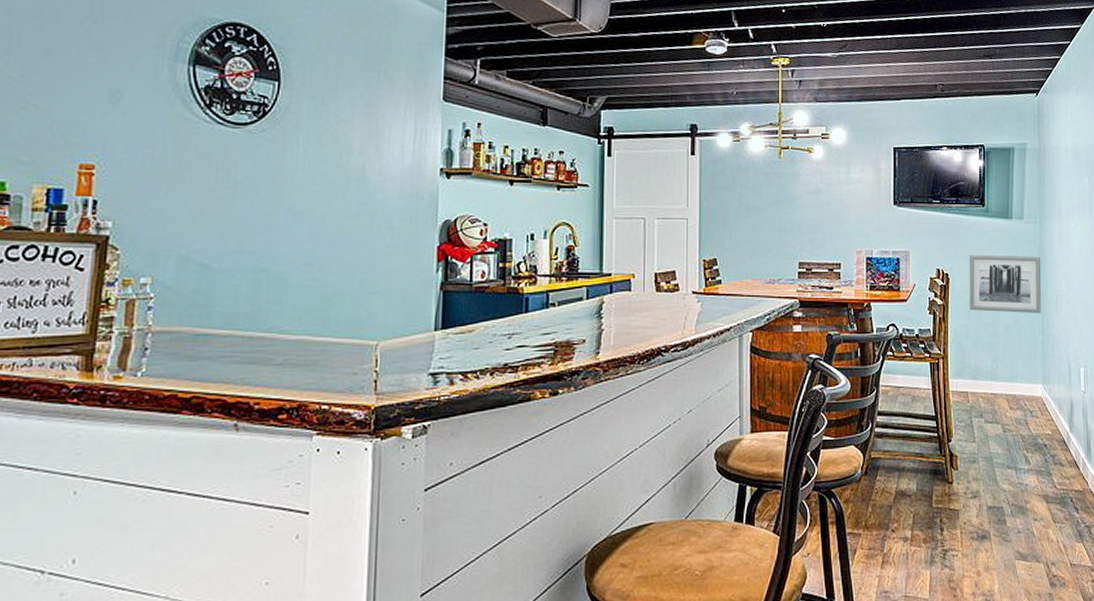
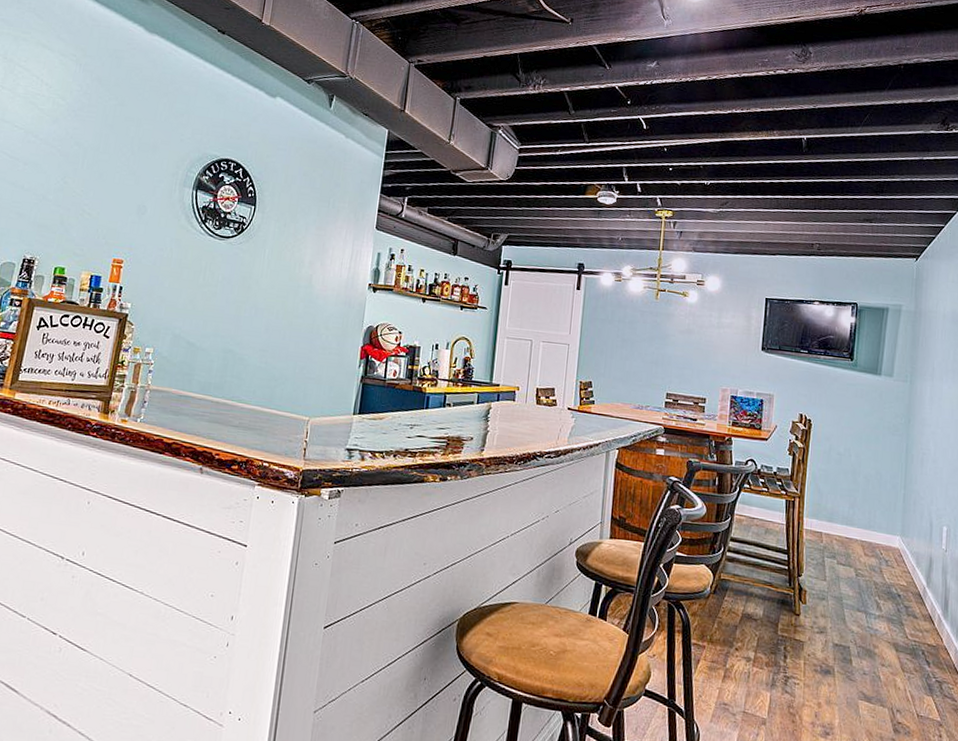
wall art: present [969,254,1042,314] -> none [830,404,909,469]

